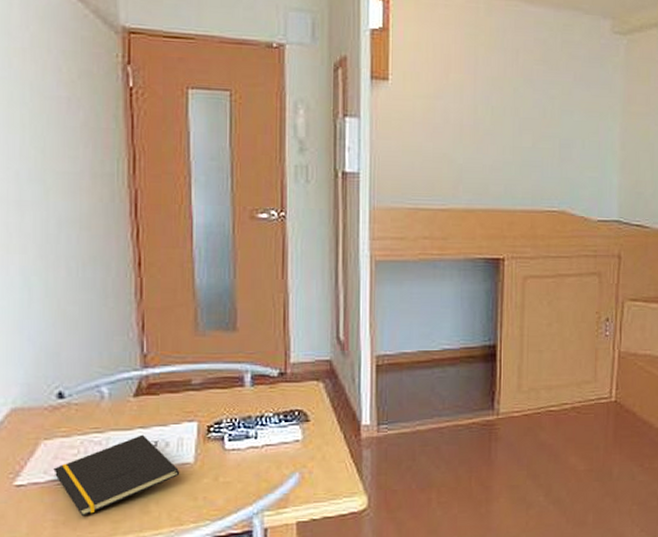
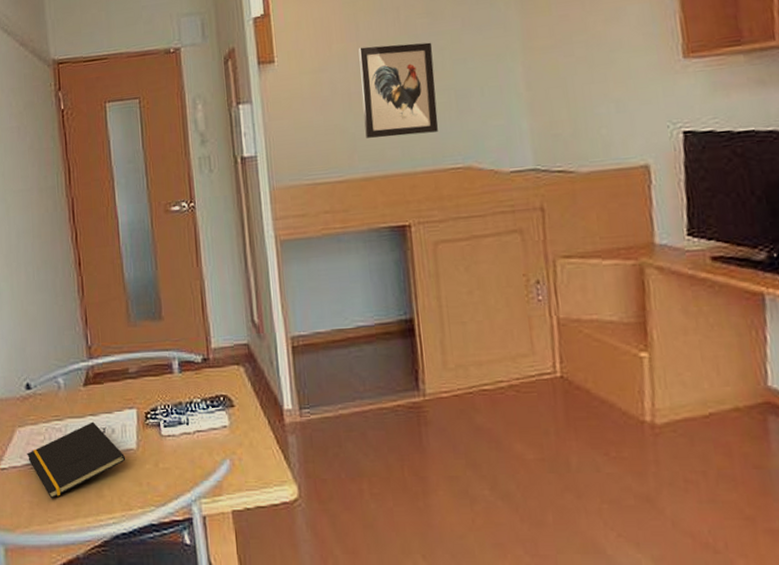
wall art: none [472,82,545,175] -> present [358,42,438,138]

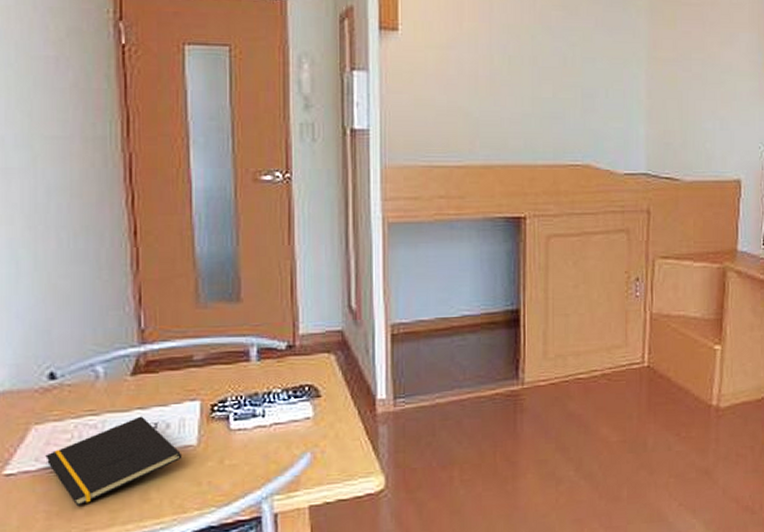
wall art: present [358,42,438,138] -> none [489,30,565,127]

